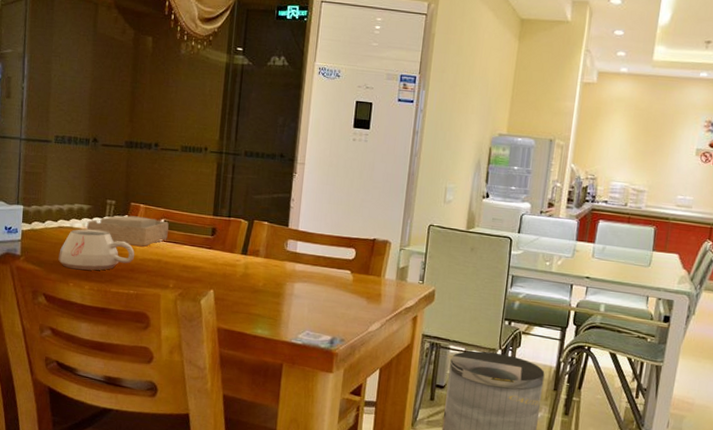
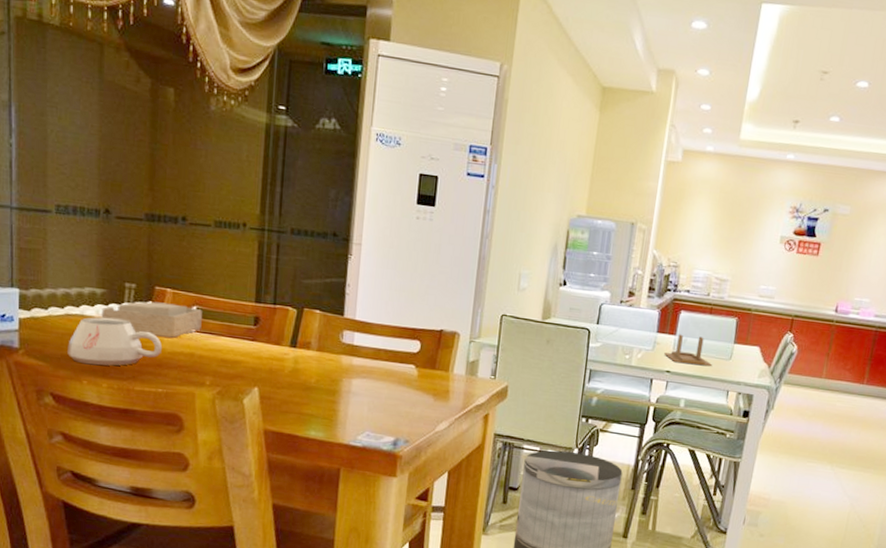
napkin holder: none [583,242,632,273] -> present [664,334,713,367]

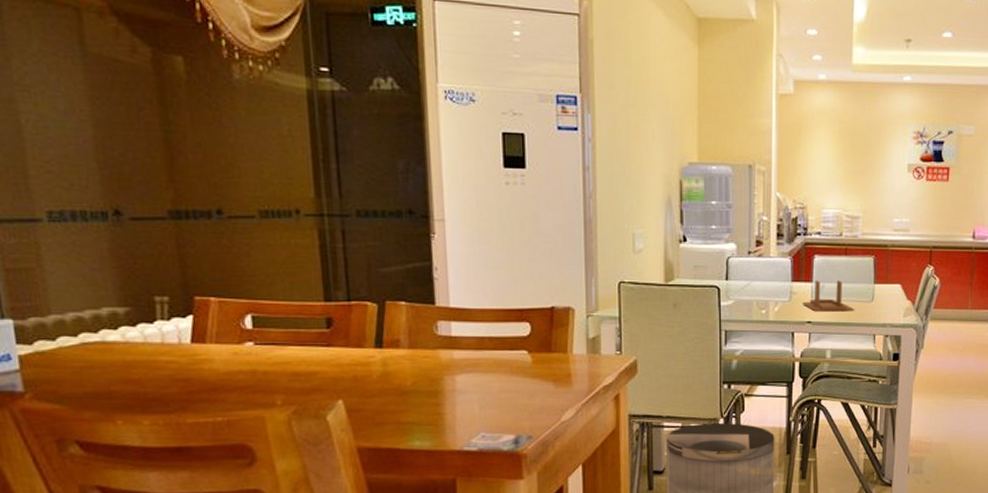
cup: present [67,317,163,366] -> none [89,340,215,401]
napkin holder: present [101,301,203,338] -> none [128,314,262,356]

